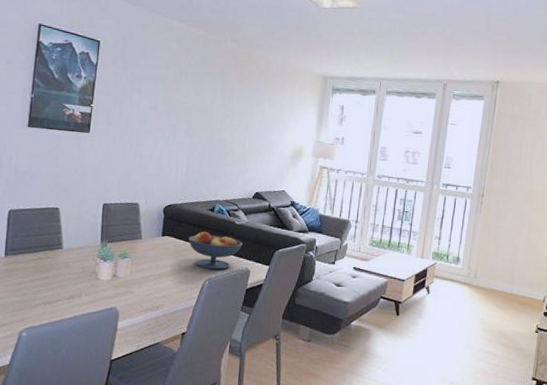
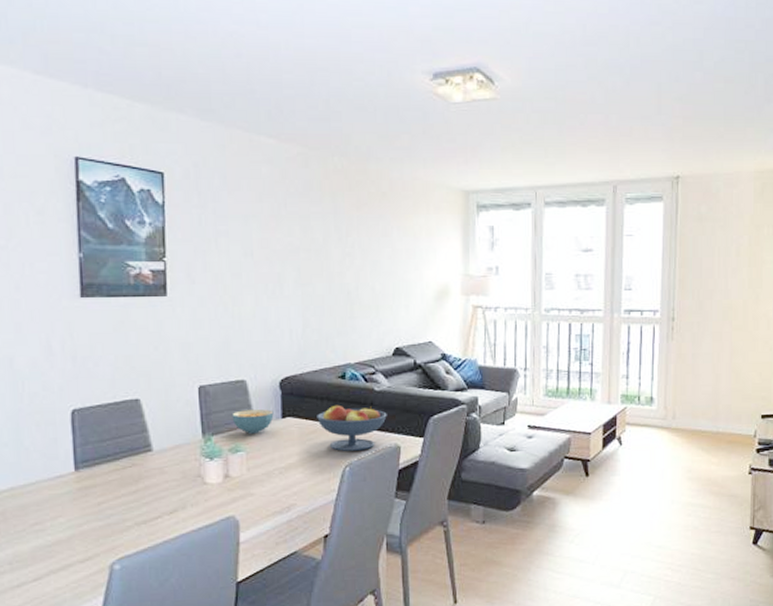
cereal bowl: none [124,226,156,246] -> present [232,409,274,434]

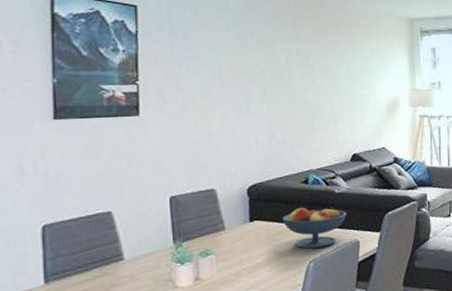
cereal bowl: present [232,409,274,434] -> none [202,215,242,238]

